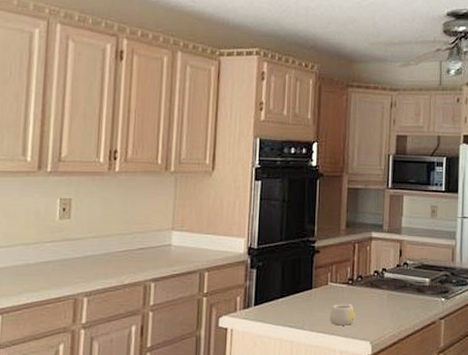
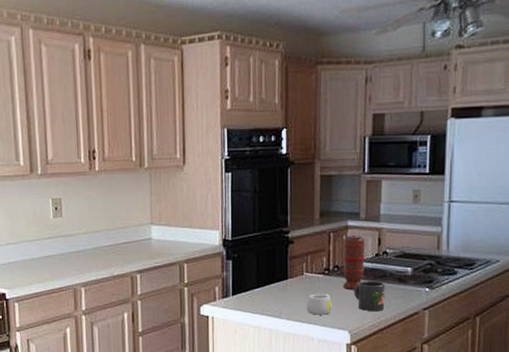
spice grinder: none [366,246,388,300] -> present [343,234,365,289]
mug: none [376,291,405,322] -> present [354,280,385,312]

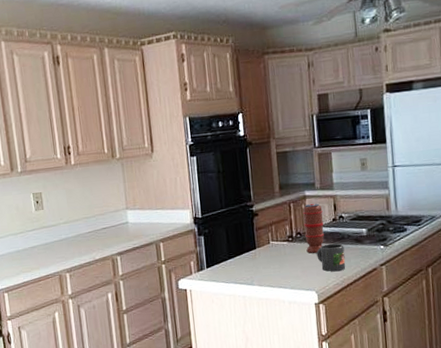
mug: present [306,293,332,315] -> none [275,258,299,280]

